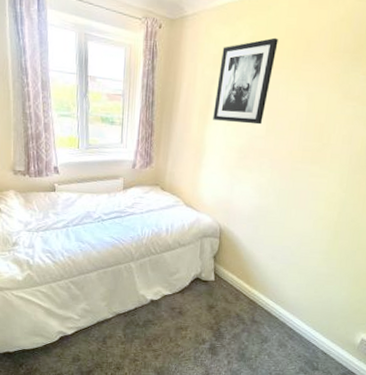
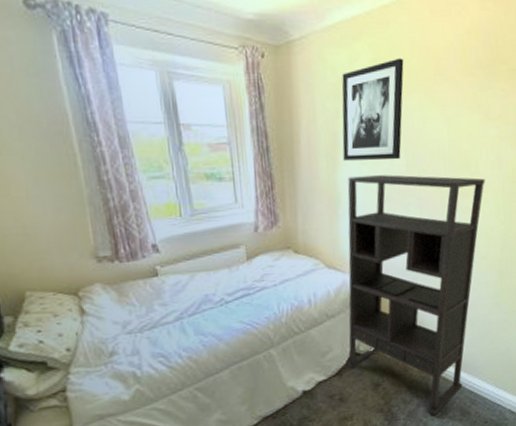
shelving unit: none [188,134,335,342] -> present [346,175,485,416]

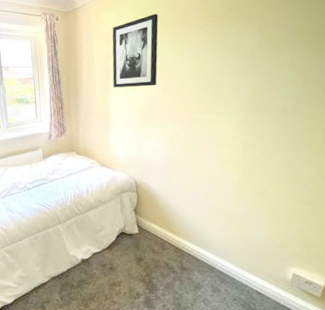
shelving unit: present [346,175,485,416] -> none [115,97,227,290]

